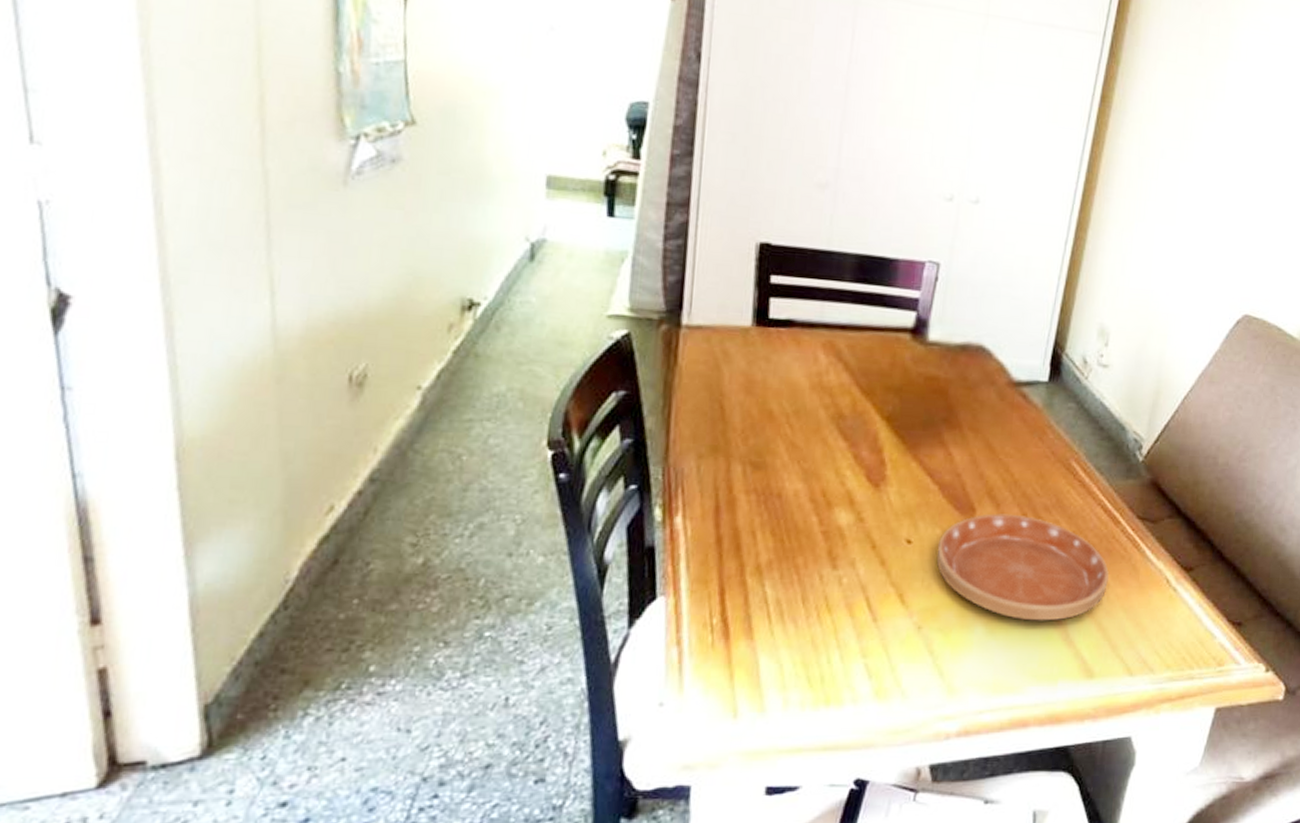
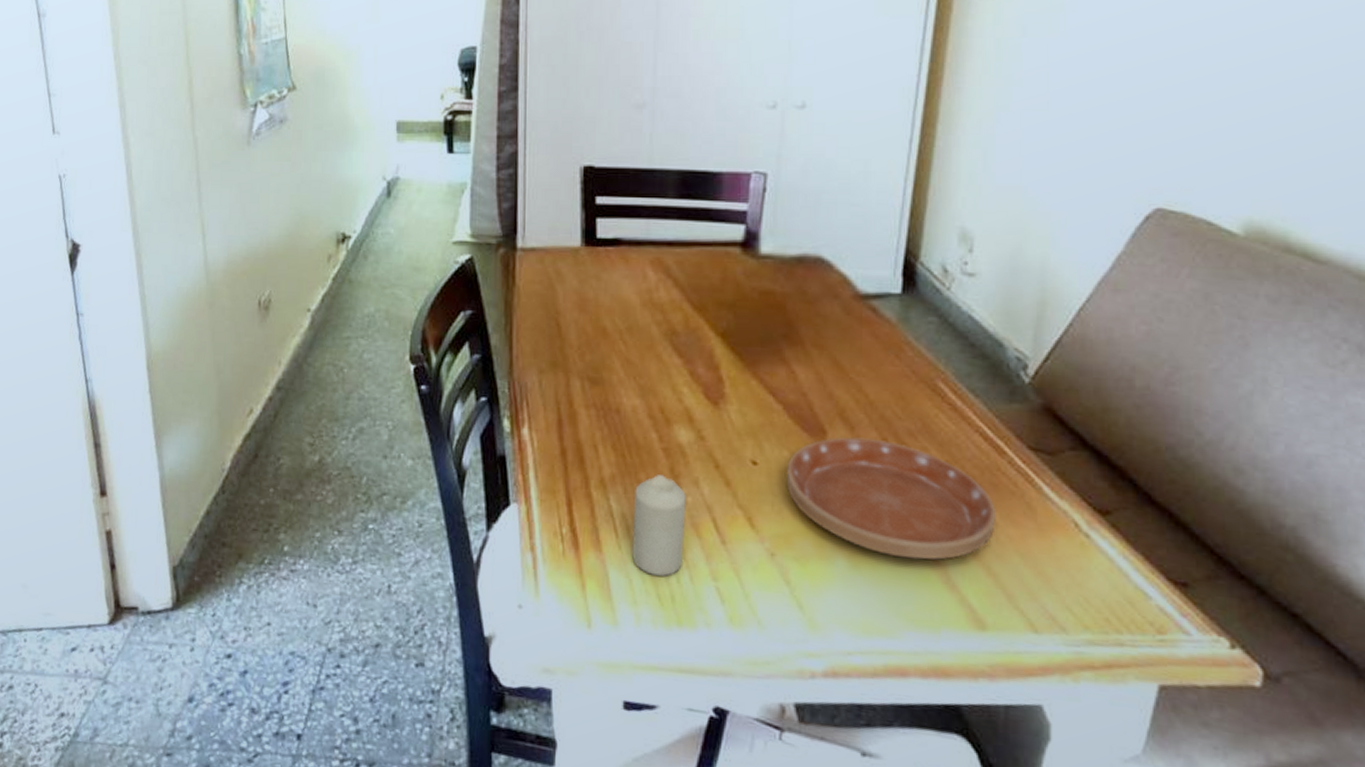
candle: none [783,558,842,658] -> present [631,475,686,576]

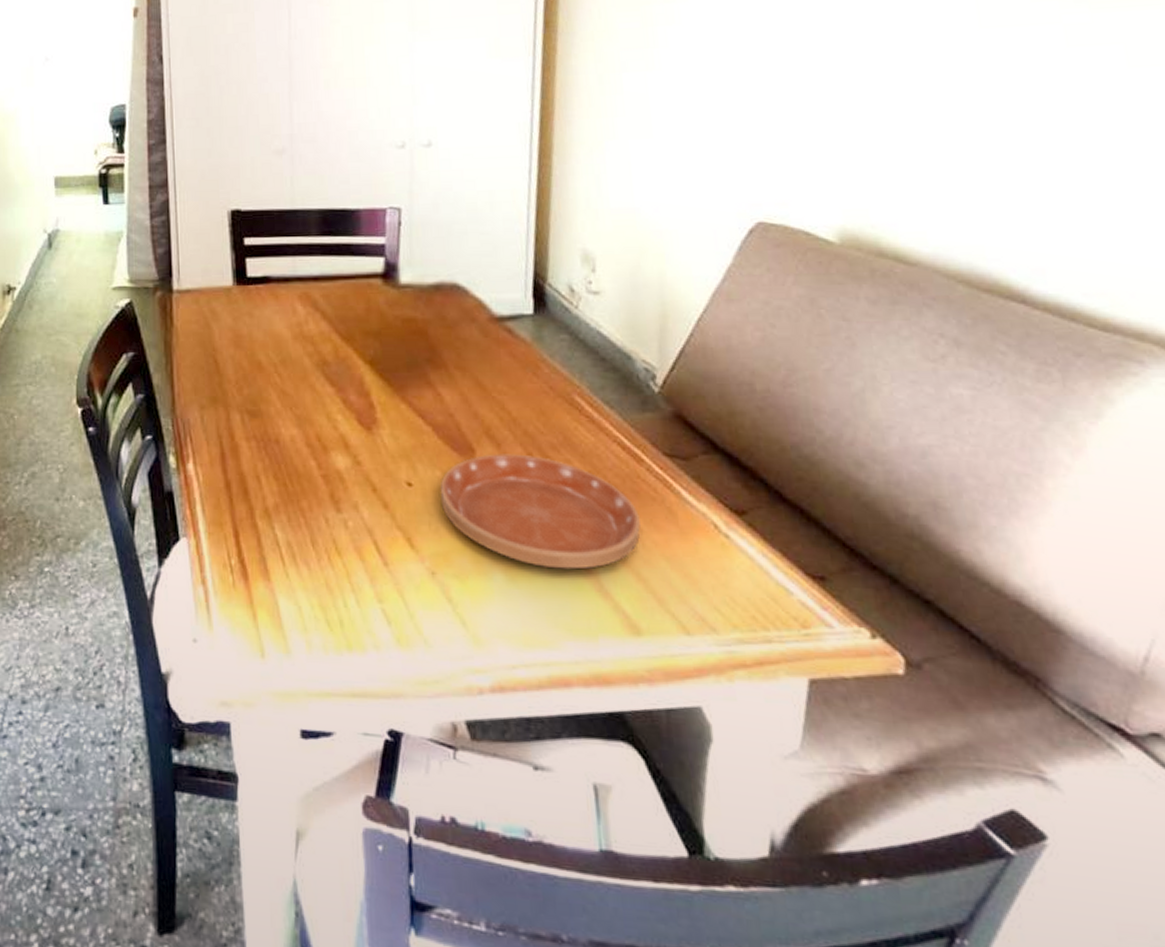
candle: present [631,475,686,576] -> none [298,501,349,601]

